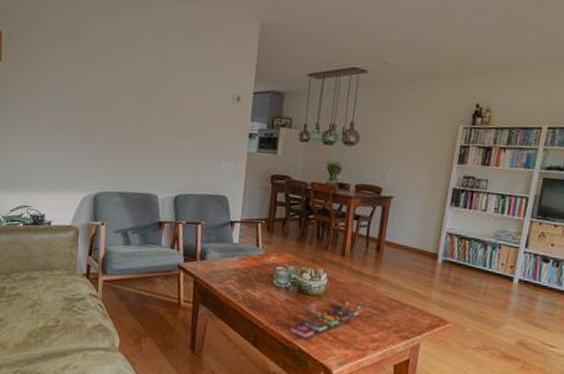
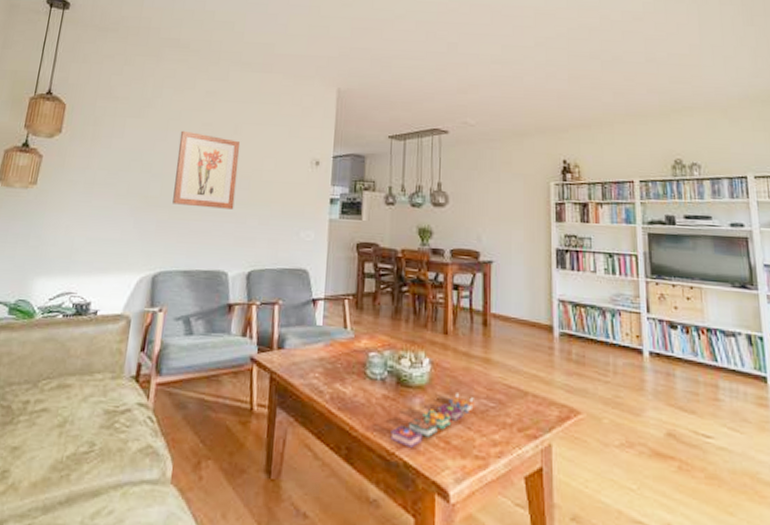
wall art: none [107,62,167,140] -> present [172,130,241,209]

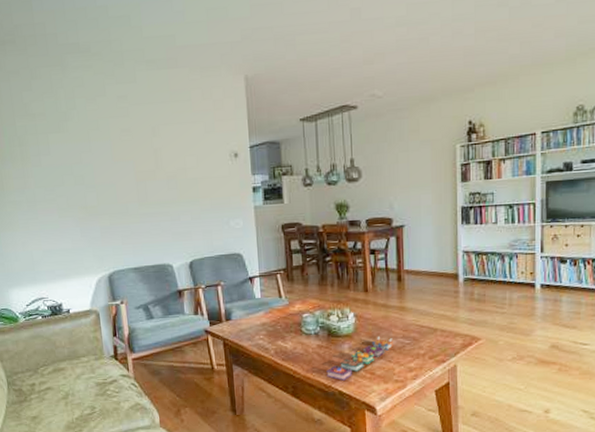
wall art: present [172,130,241,209] -> none [102,139,167,211]

